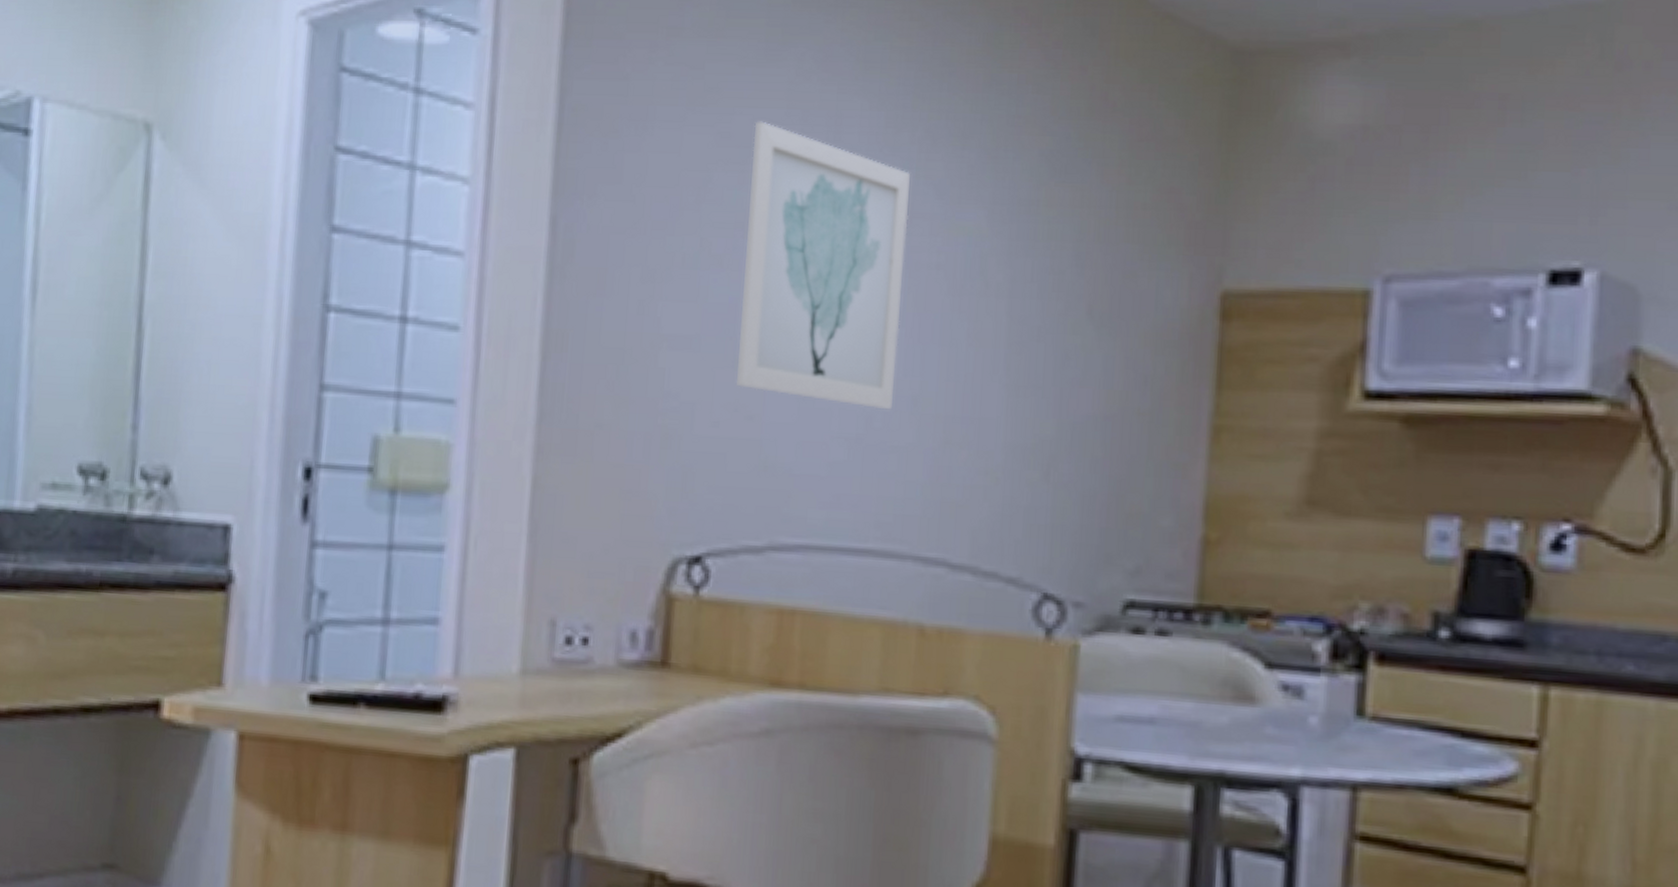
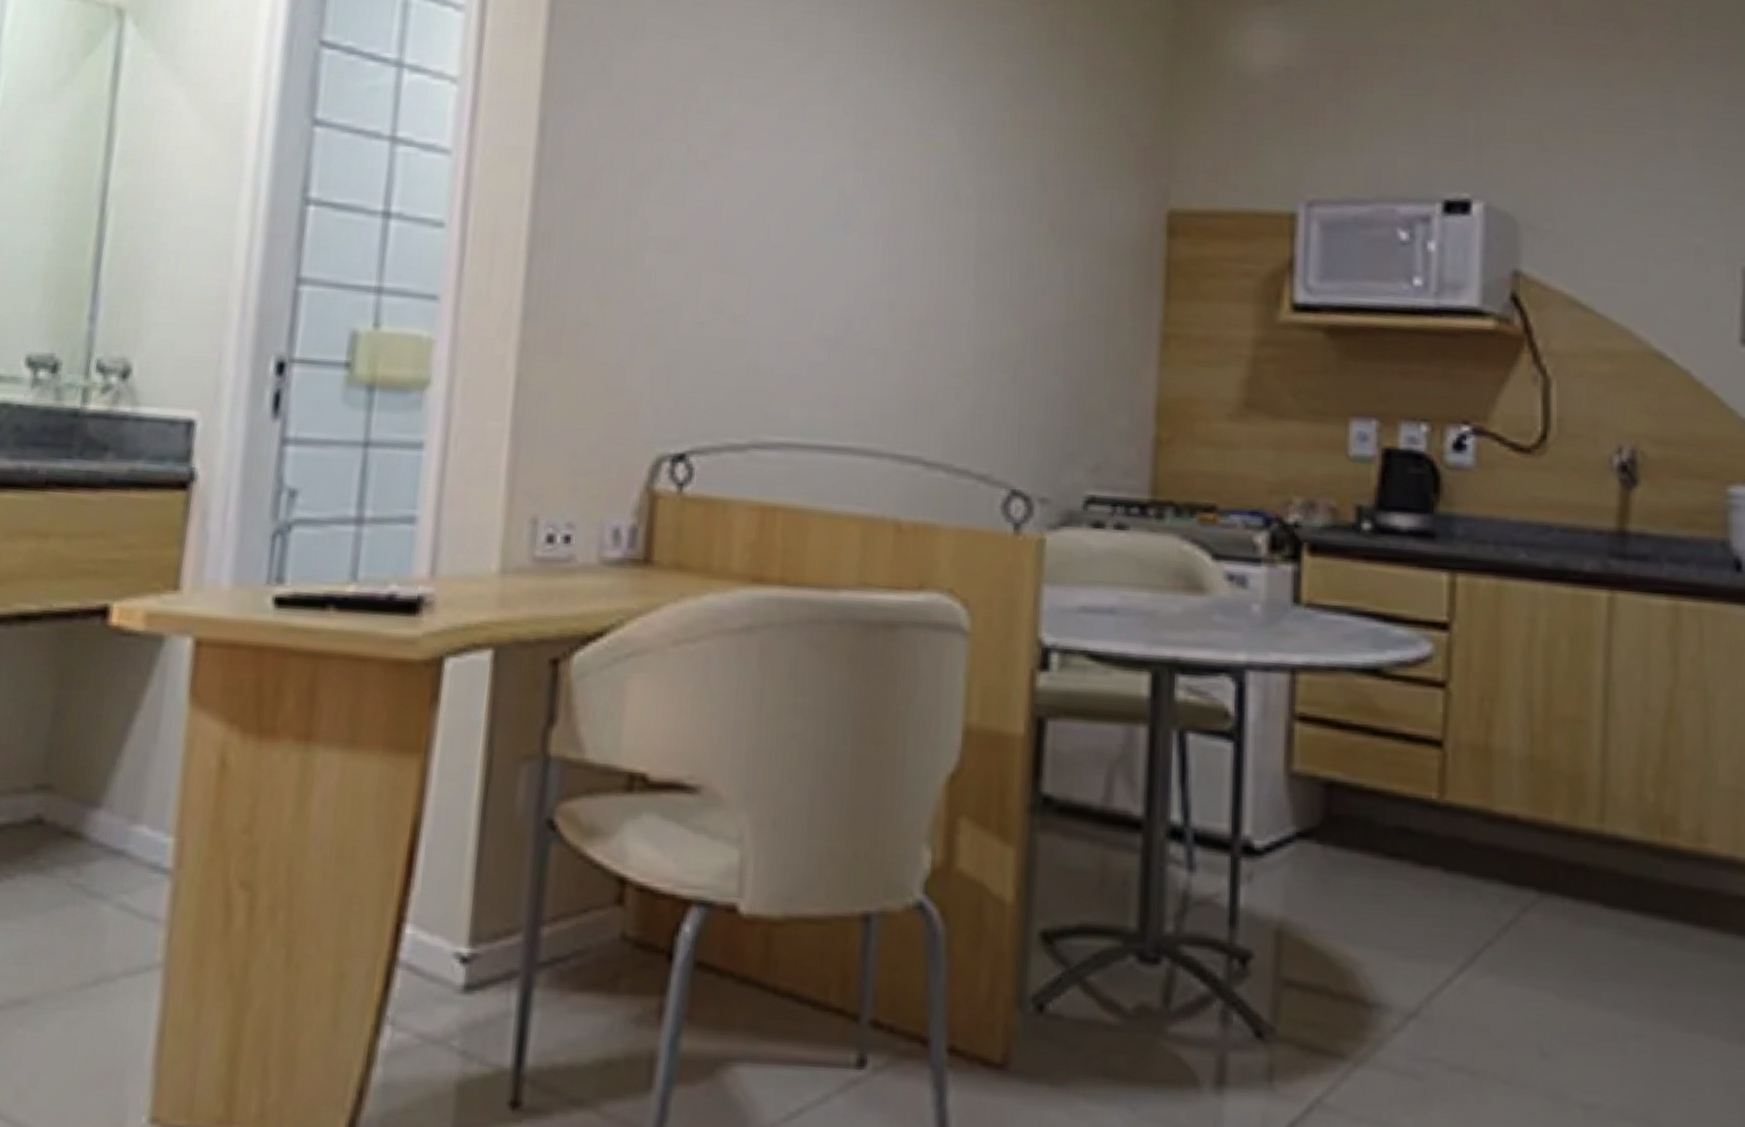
wall art: present [737,121,910,410] -> none [721,36,887,314]

